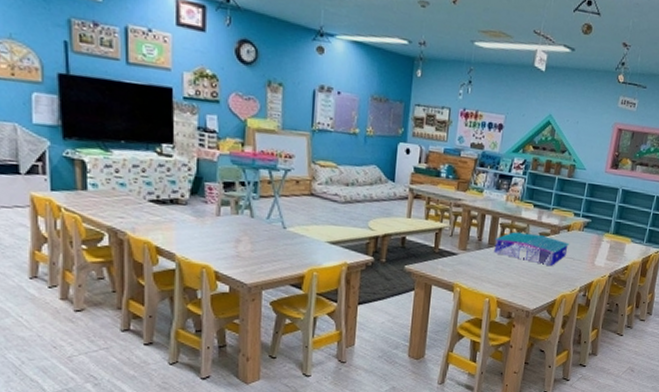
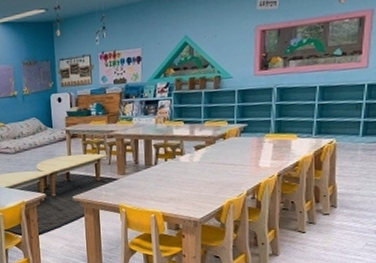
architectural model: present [494,231,570,266] -> none [150,147,228,175]

